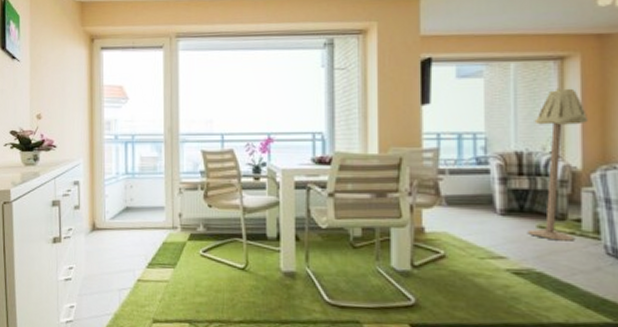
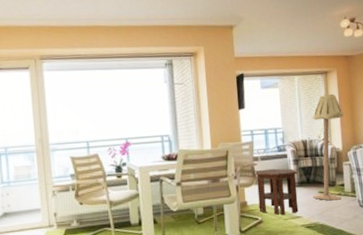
side table: none [439,186,506,252] -> present [255,168,299,216]

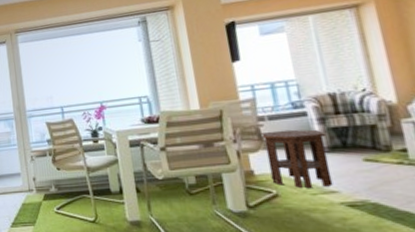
floor lamp: present [312,93,344,201] -> none [341,30,404,172]

